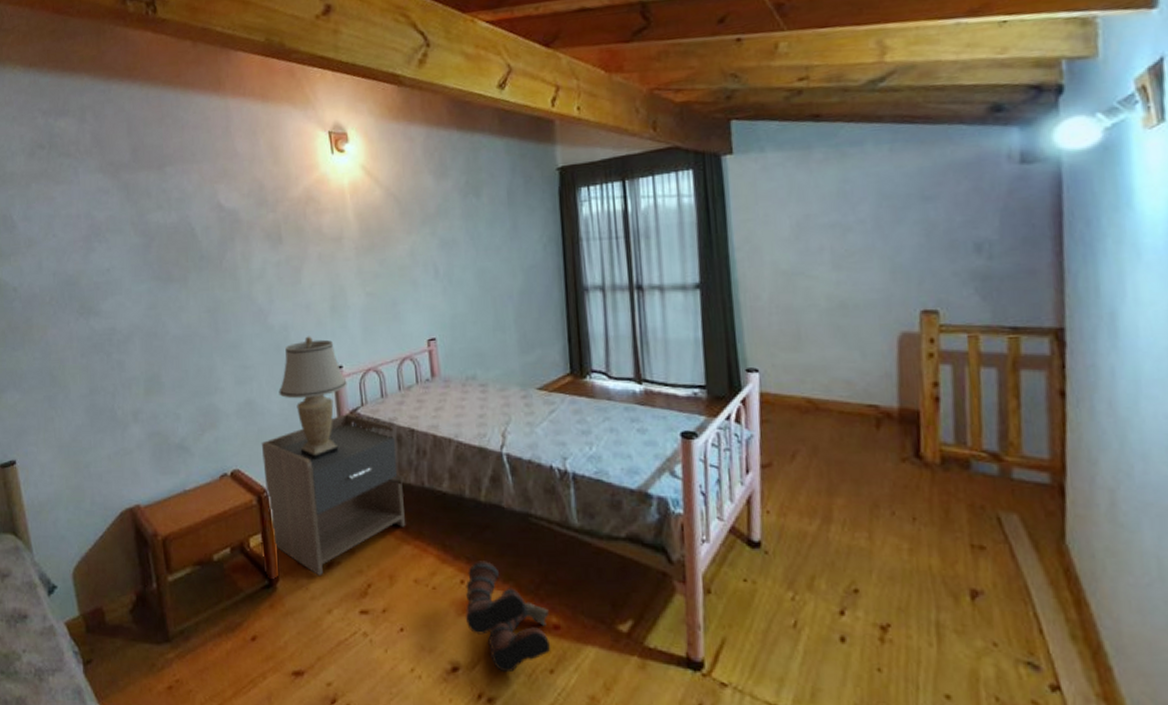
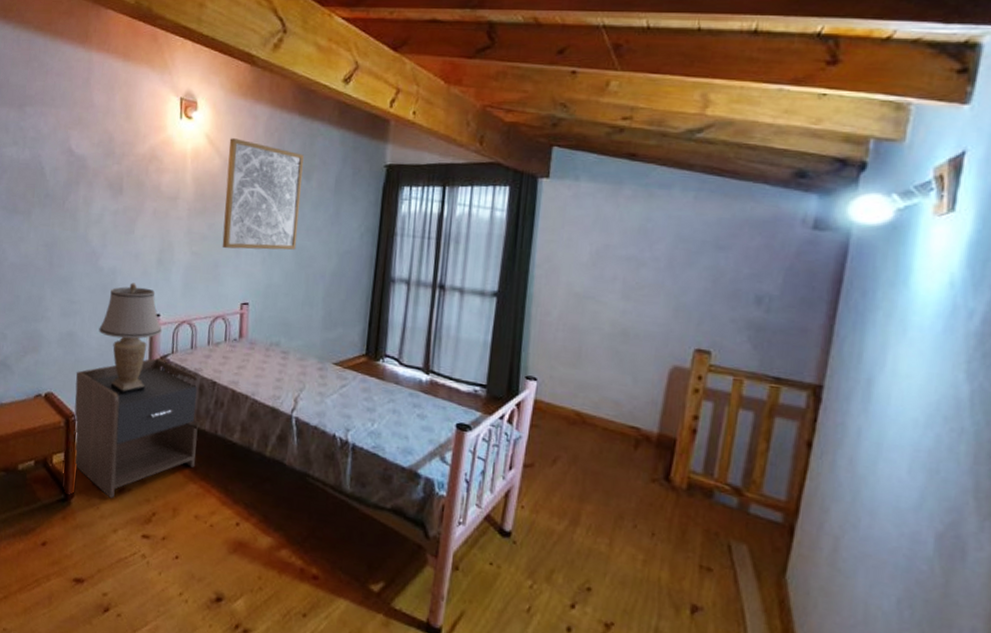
wall art: none [387,165,477,284] -> present [222,138,304,250]
boots: present [465,561,551,673] -> none [235,508,311,610]

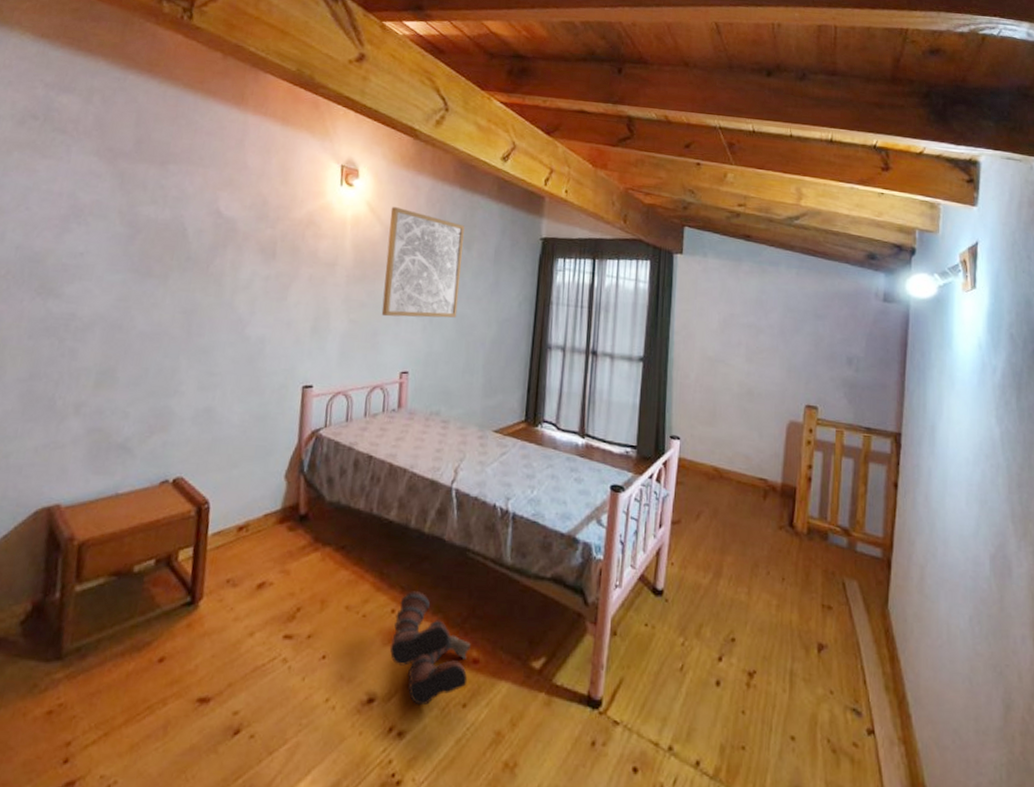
nightstand: present [73,357,200,499] -> none [205,432,355,597]
table lamp: present [99,282,162,395] -> none [242,352,315,476]
boots: none [235,508,311,610] -> present [389,591,471,706]

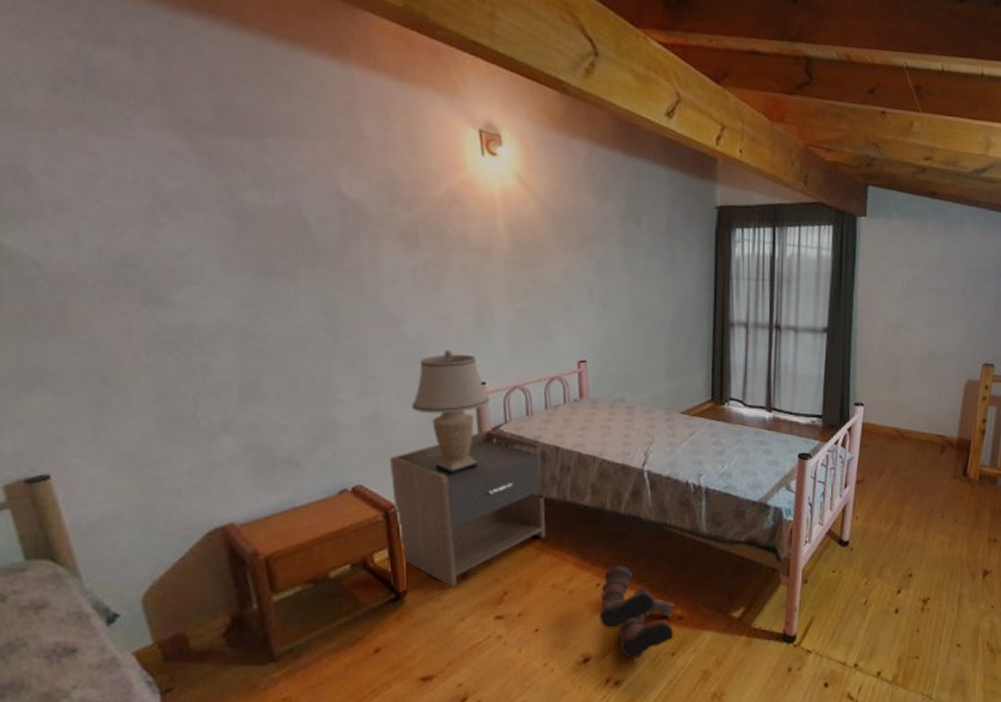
nightstand: none [205,432,355,597] -> present [389,429,546,587]
table lamp: none [242,352,315,476] -> present [411,349,490,475]
wall art: present [381,207,465,318] -> none [545,178,632,304]

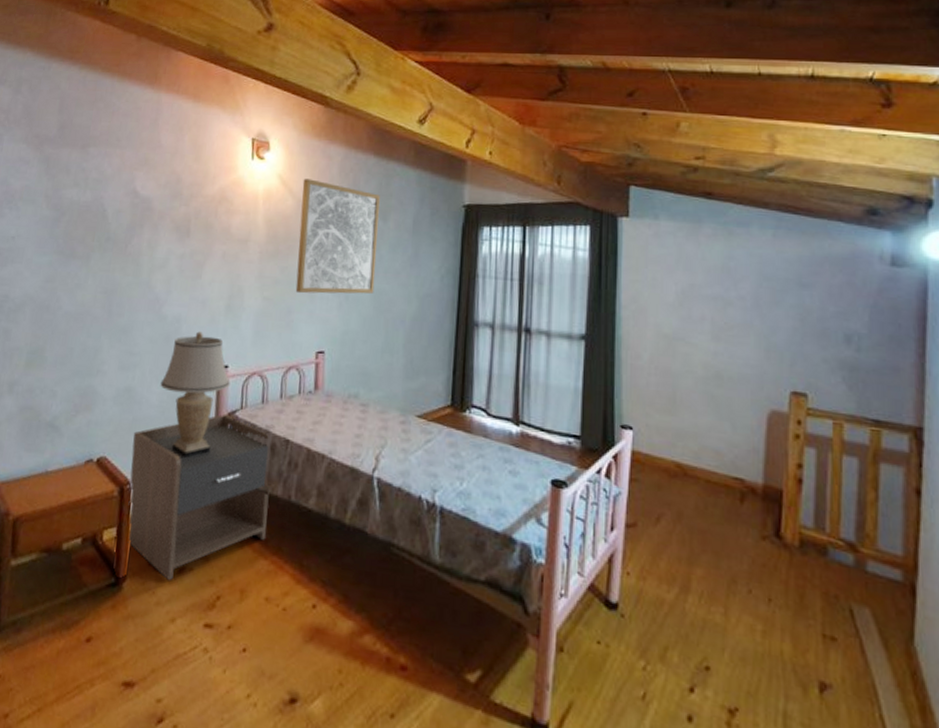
wall art: none [545,178,632,304] -> present [295,179,380,294]
boots: present [598,565,675,659] -> none [311,586,398,712]

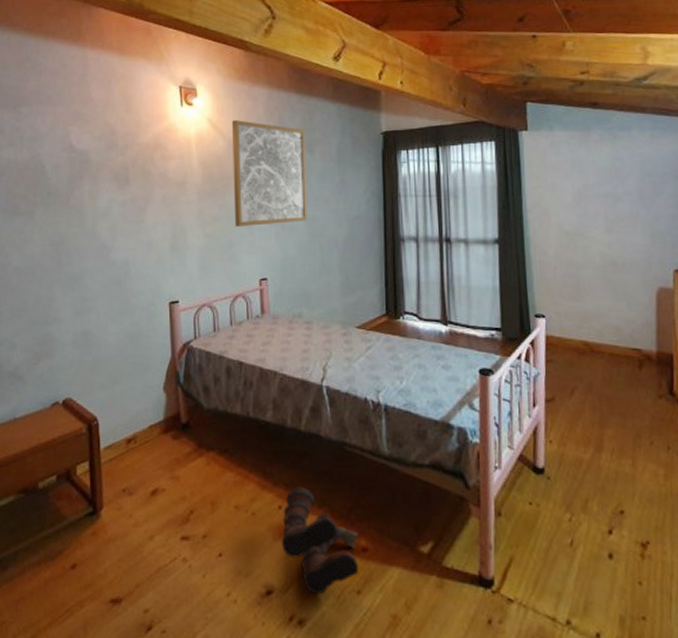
nightstand: present [127,413,272,581] -> none [95,345,230,503]
table lamp: present [160,331,230,458] -> none [116,272,182,389]
boots: none [311,586,398,712] -> present [281,487,359,595]

